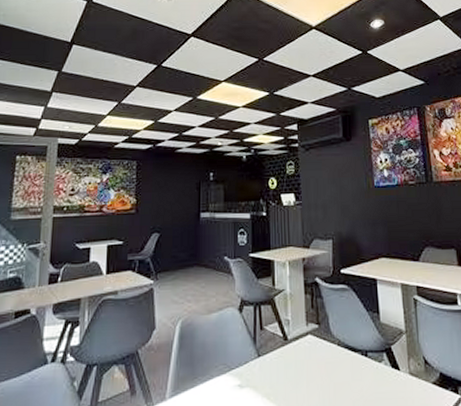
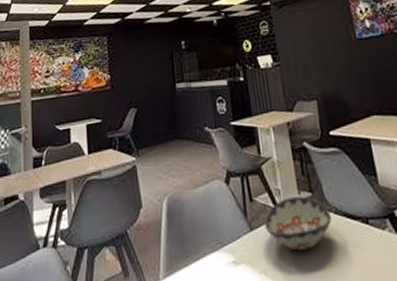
decorative bowl: none [272,328,335,378] -> present [264,196,332,251]

